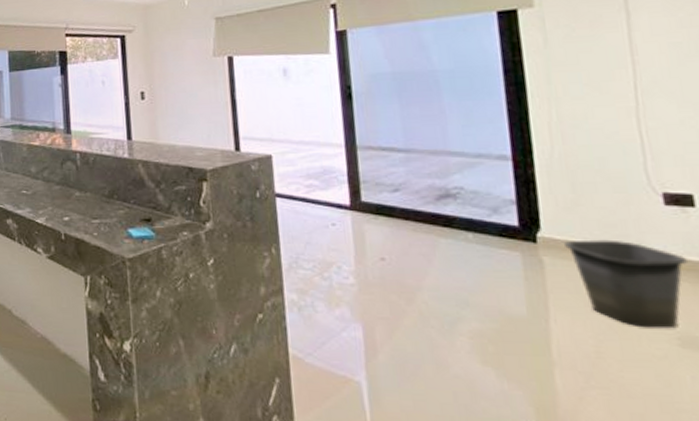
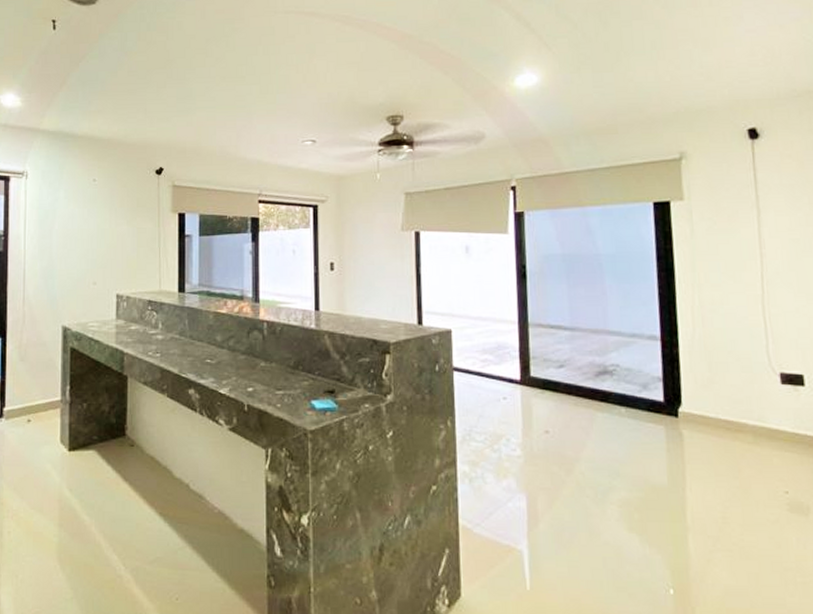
waste bin: present [564,239,687,328] -> none [701,414,797,495]

